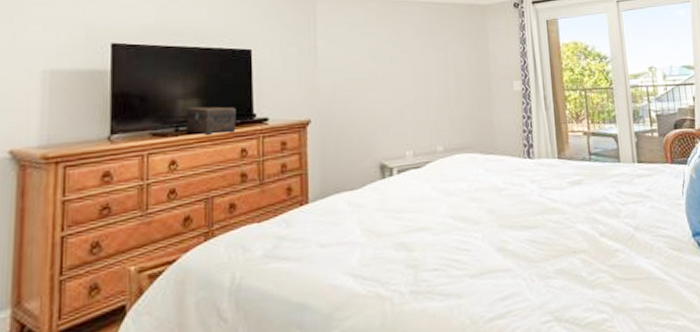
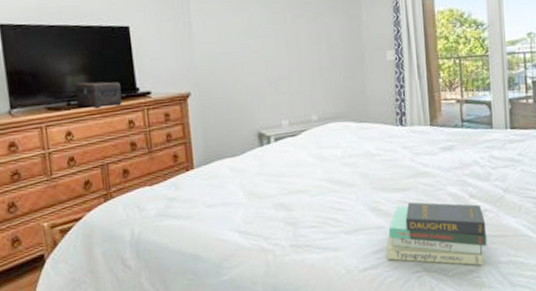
books: none [514,241,620,314] -> present [386,202,487,266]

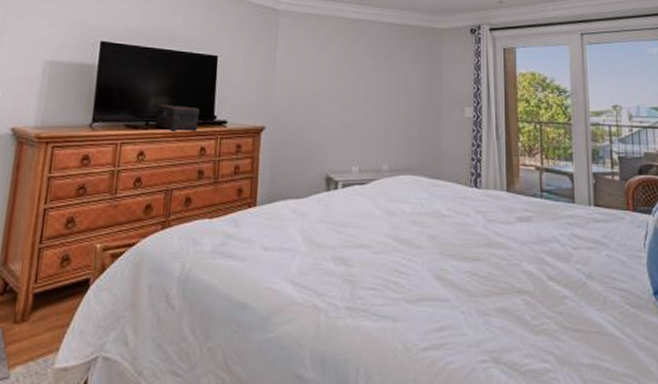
books: present [386,202,487,266] -> none [451,276,567,365]

